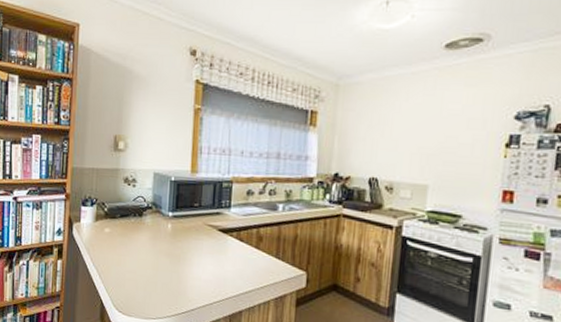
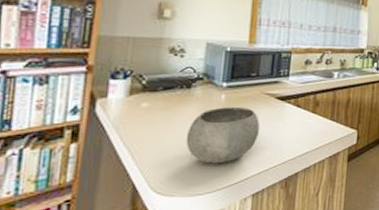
bowl: none [139,236,204,292] -> present [185,107,261,164]

